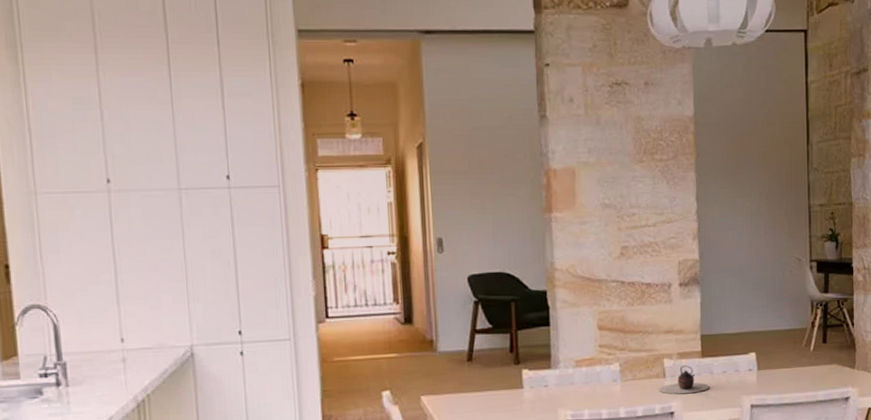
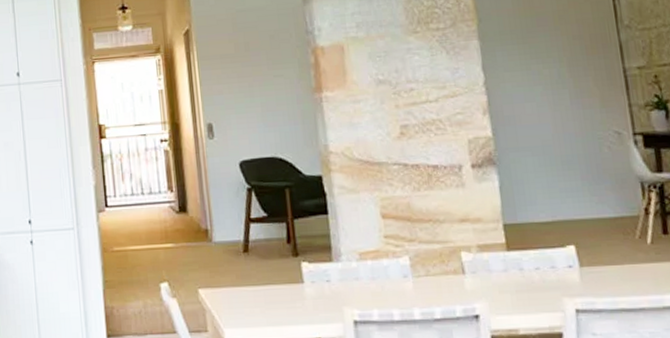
teapot: present [658,365,710,395] -> none [457,259,521,295]

